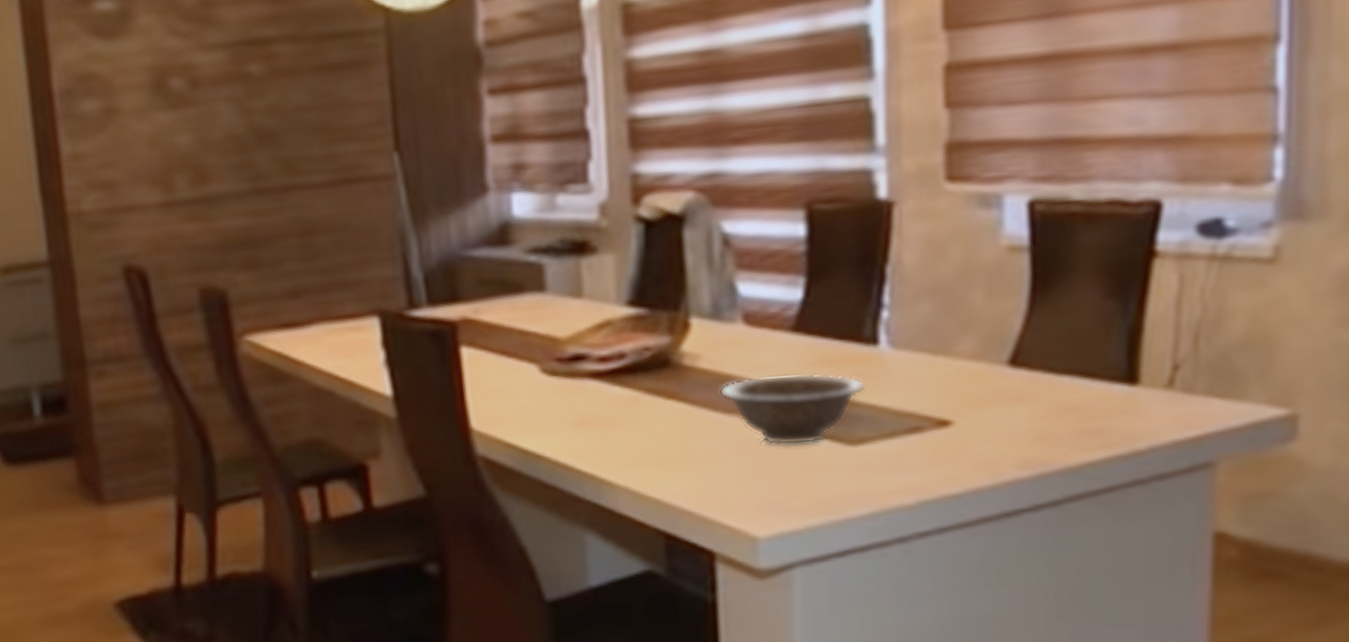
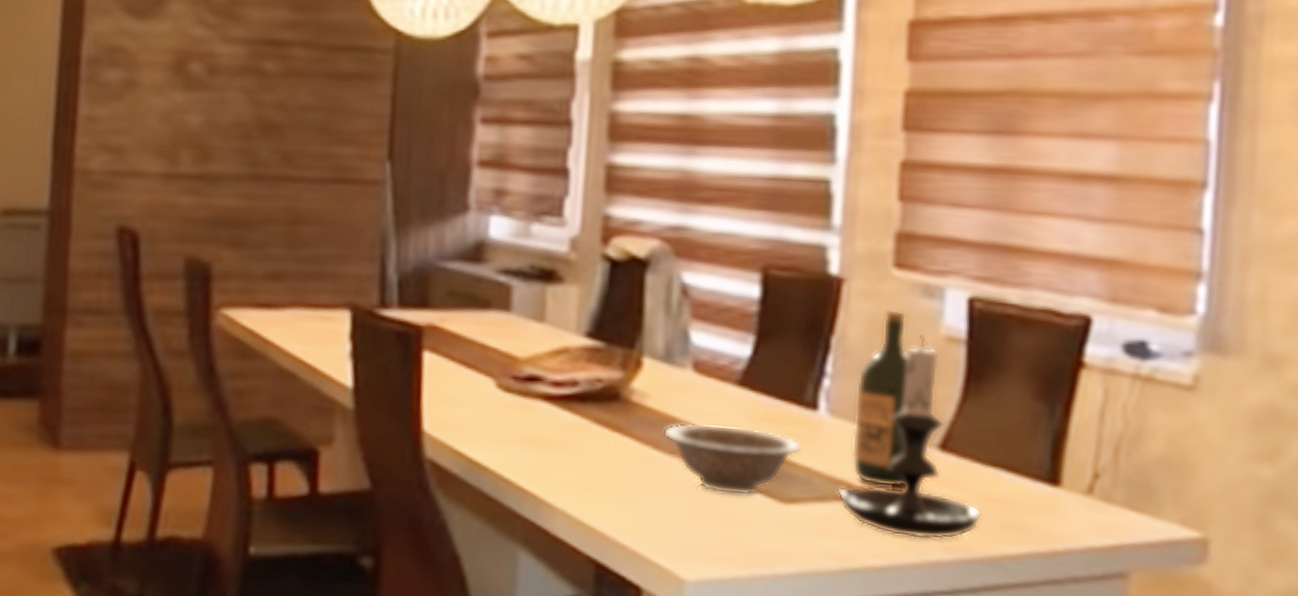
candle holder: none [906,248,1060,461] -> present [837,335,983,540]
wine bottle: none [916,226,975,413] -> present [852,309,908,487]

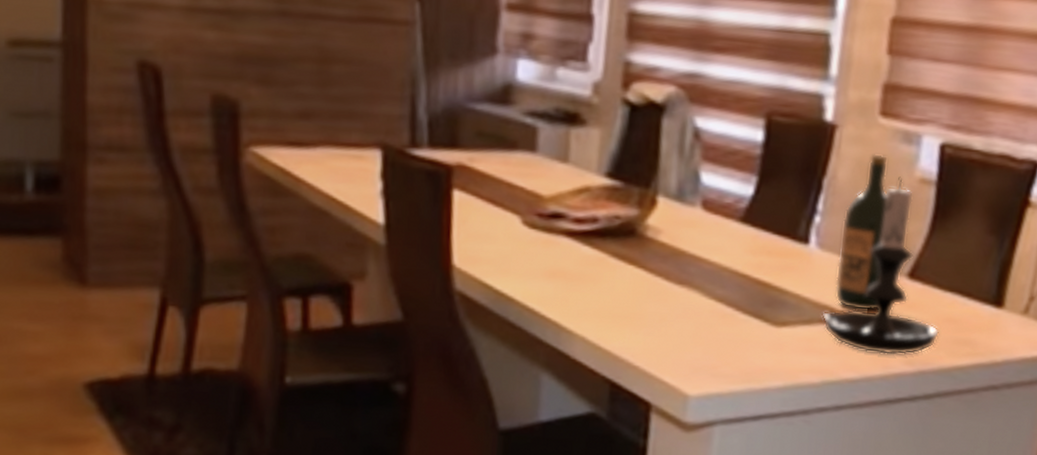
decorative bowl: present [664,422,802,496] -> none [674,255,794,321]

